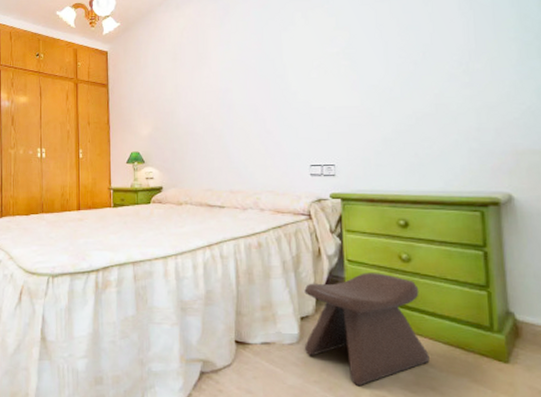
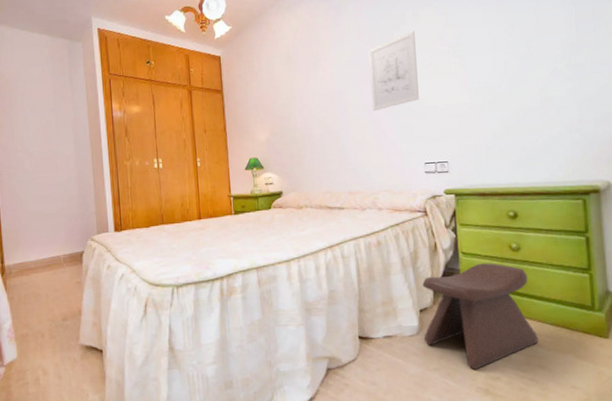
wall art: none [255,32,306,110] -> present [368,31,419,111]

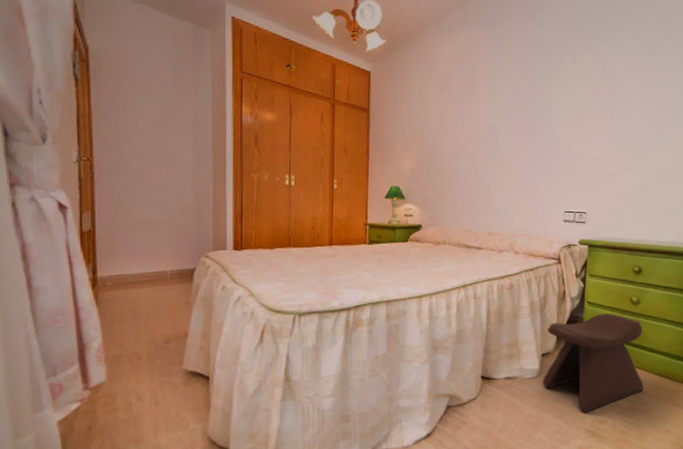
wall art: present [368,31,419,111] -> none [521,76,572,153]

